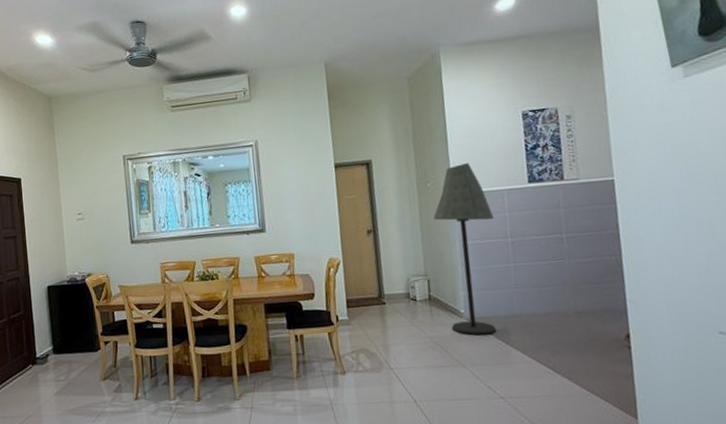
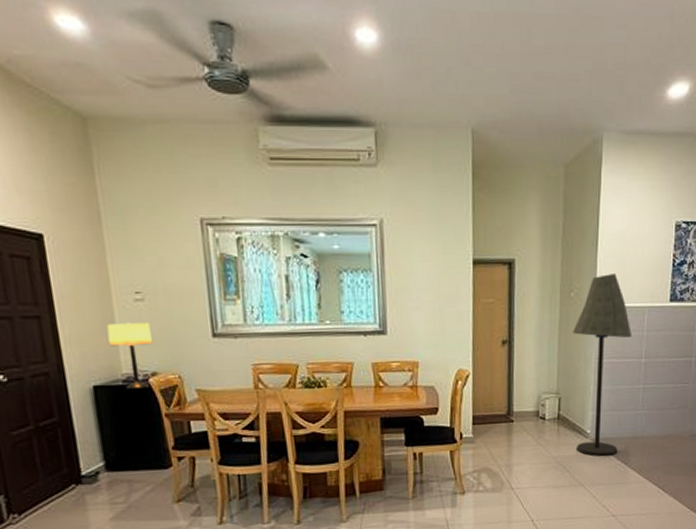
table lamp: none [58,235,89,288] -> present [106,322,154,390]

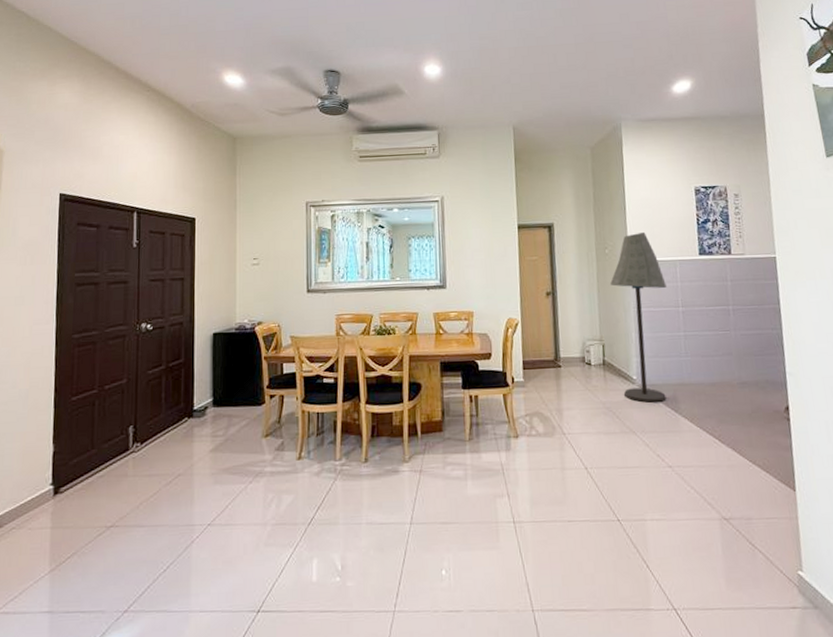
table lamp: present [106,322,154,390] -> none [230,281,262,337]

